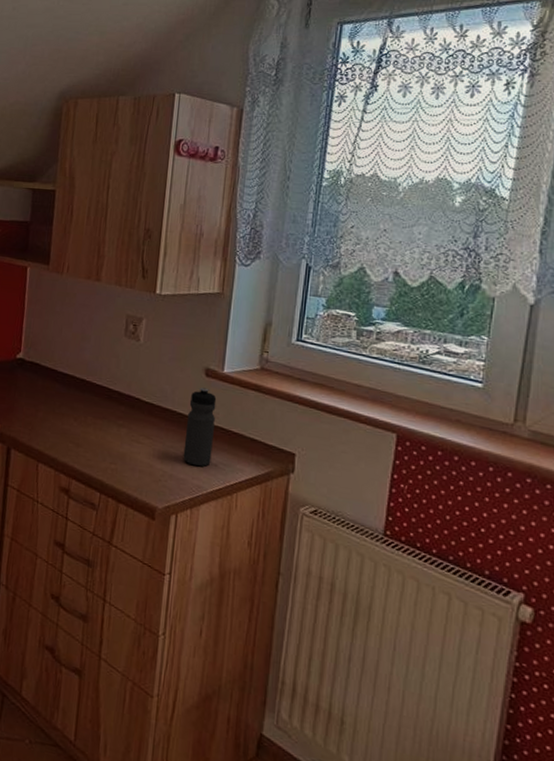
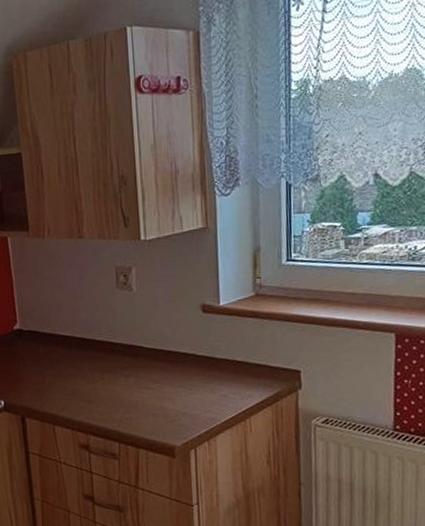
water bottle: present [183,387,217,467] -> none [191,324,221,400]

